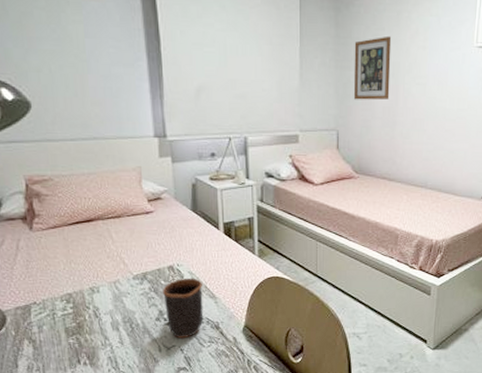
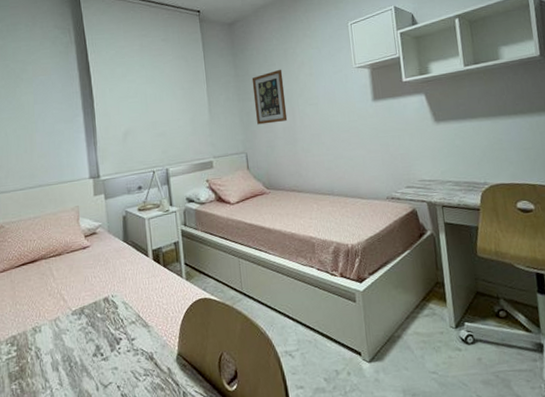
mug: present [162,278,204,339] -> none [98,307,138,374]

